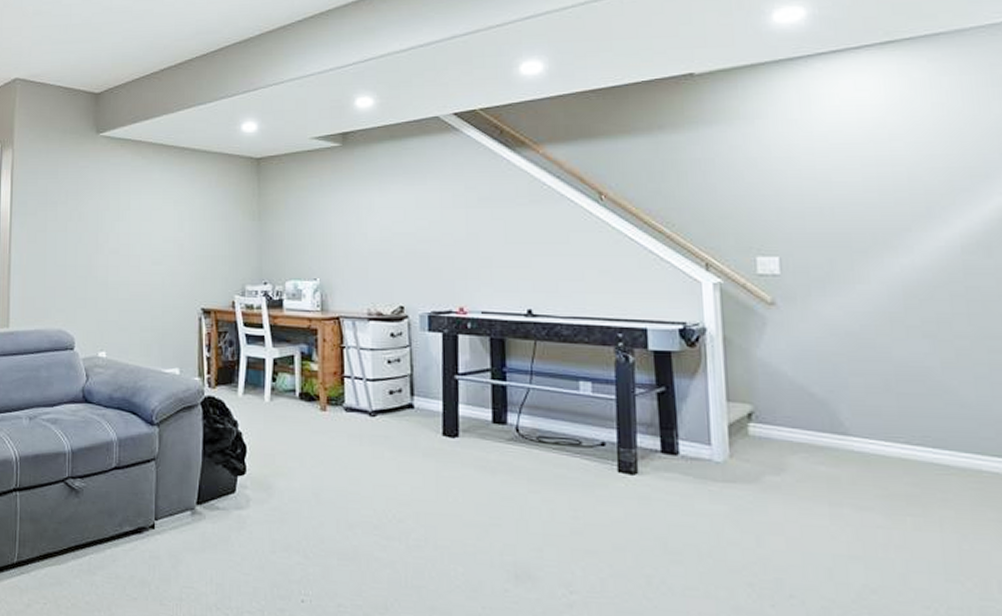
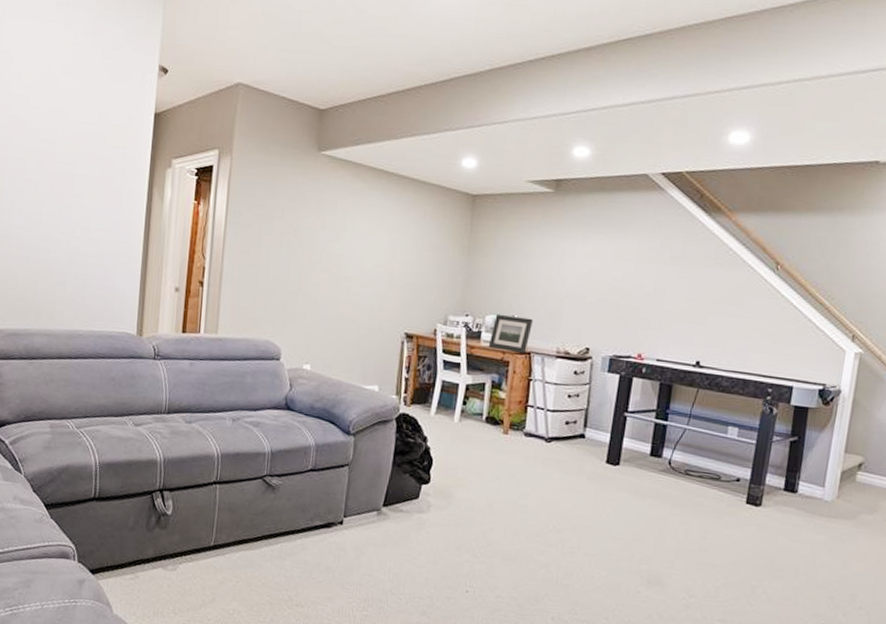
picture frame: none [292,278,337,320] -> present [488,313,533,354]

